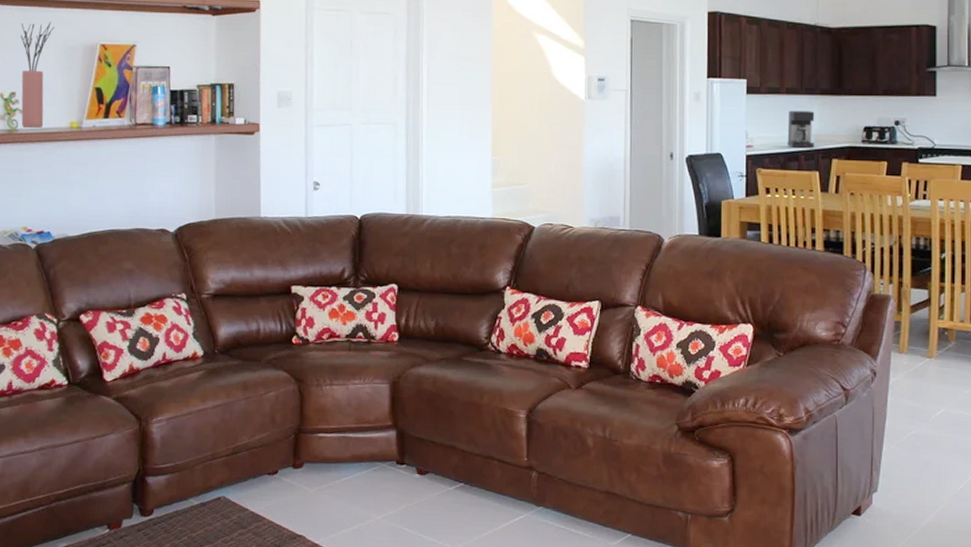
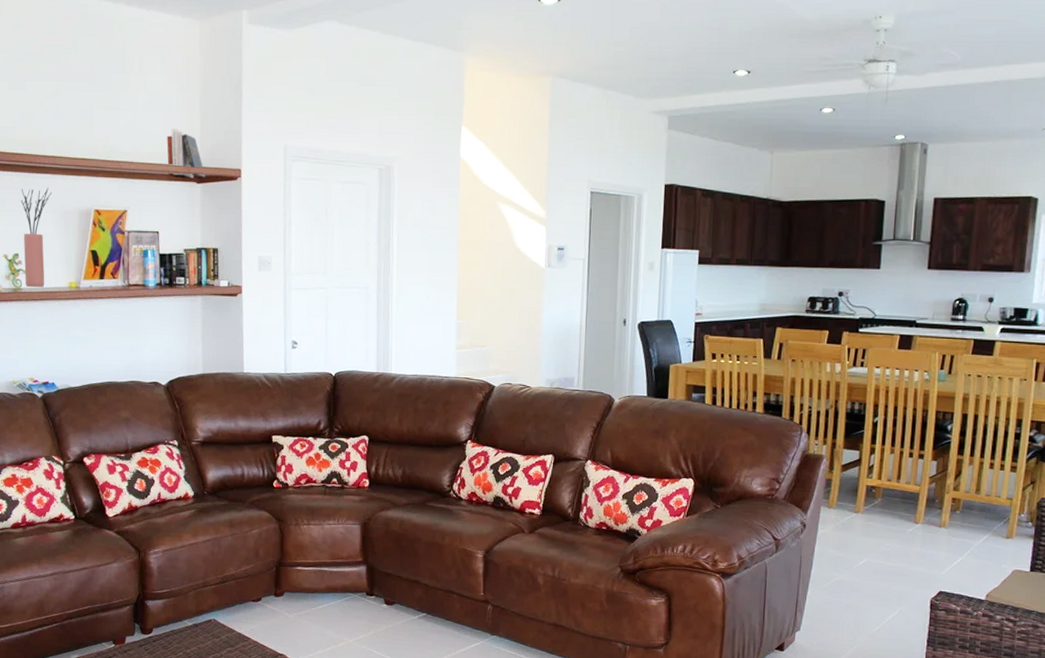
coffee maker: present [787,110,815,148] -> none [734,281,763,317]

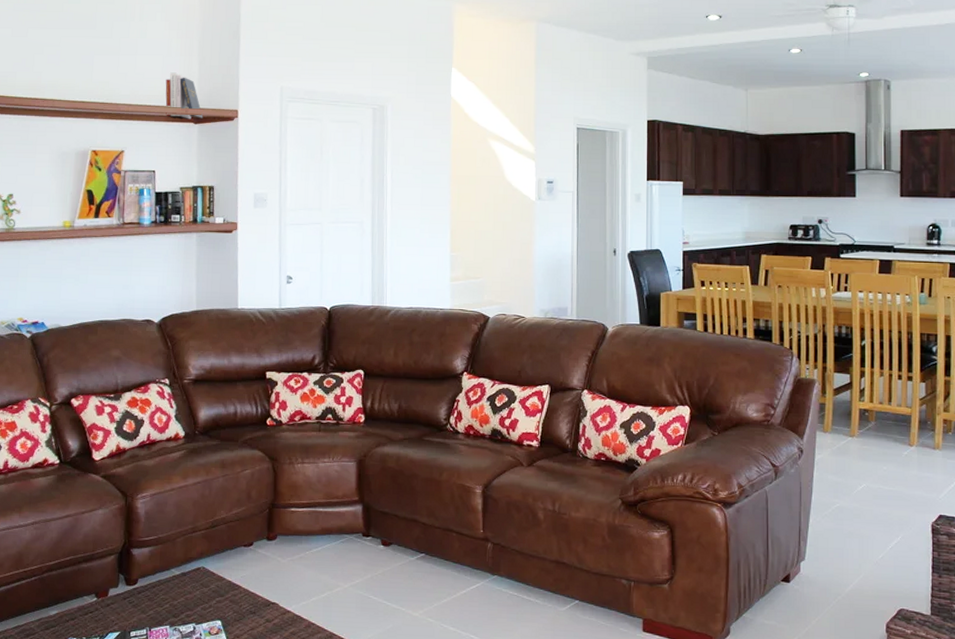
vase: present [21,187,52,288] -> none [18,129,49,228]

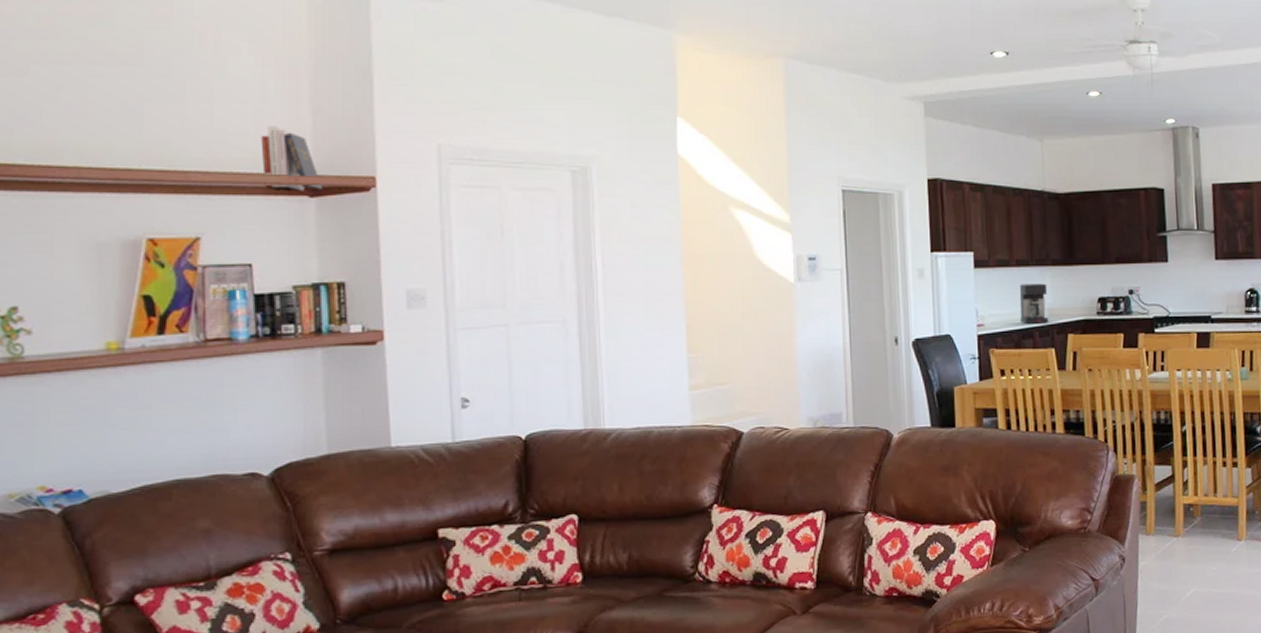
coffee maker: none [720,210,745,244] -> present [1019,283,1049,324]

